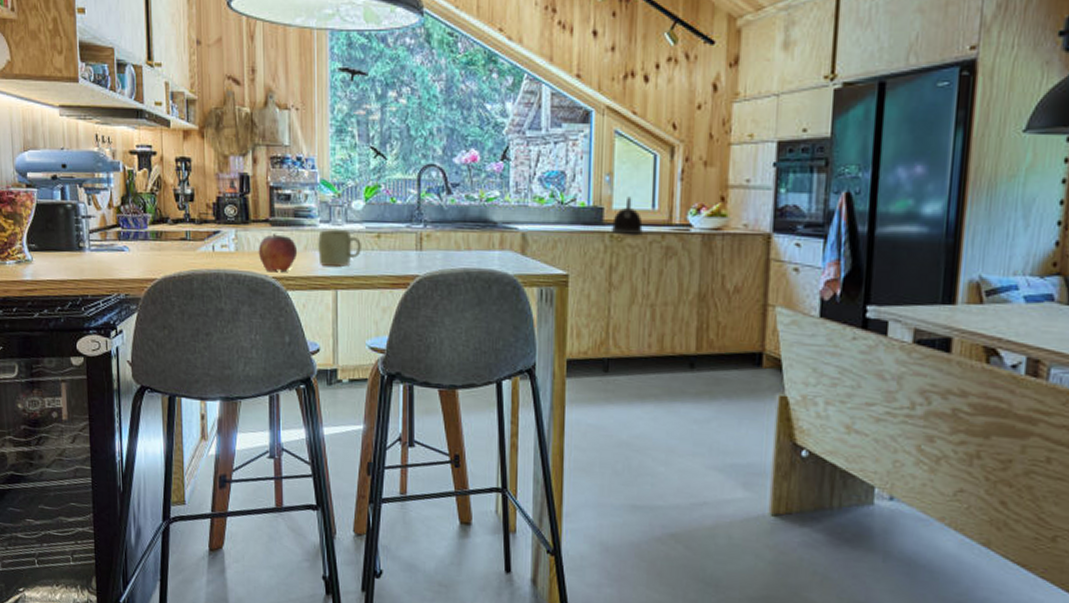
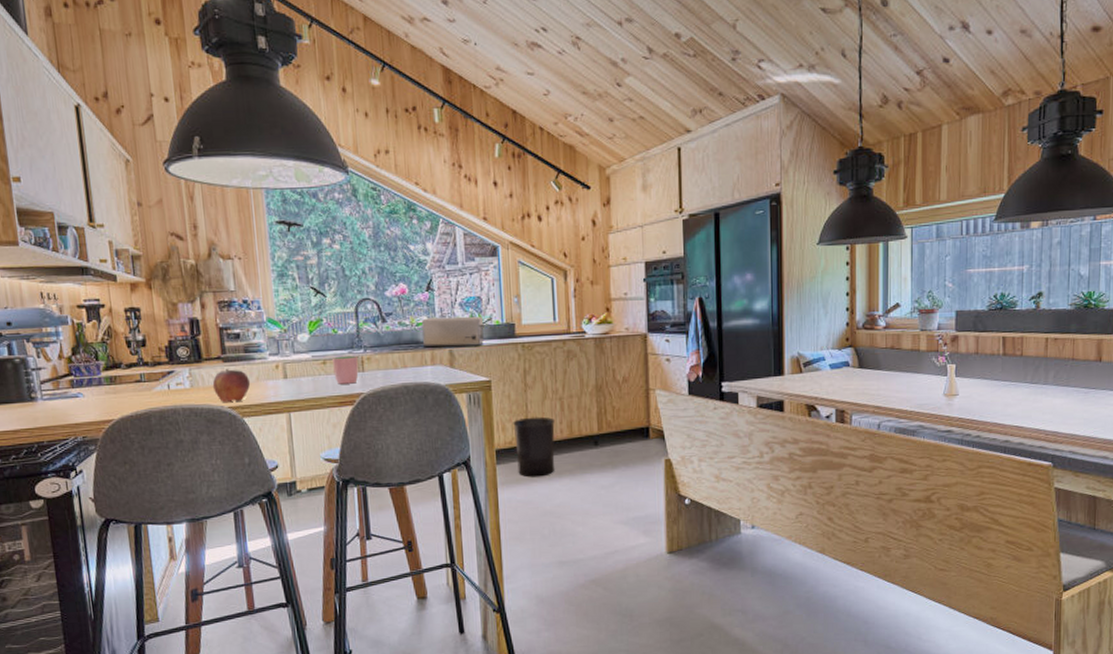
mug: present [318,230,361,267] -> none [269,361,310,393]
cup: none [388,230,416,264] -> present [333,355,359,384]
toaster: none [491,193,566,233] -> present [421,316,484,349]
waste bin: none [590,324,644,399] -> present [513,416,556,477]
kettle: present [612,196,643,236] -> none [523,313,548,345]

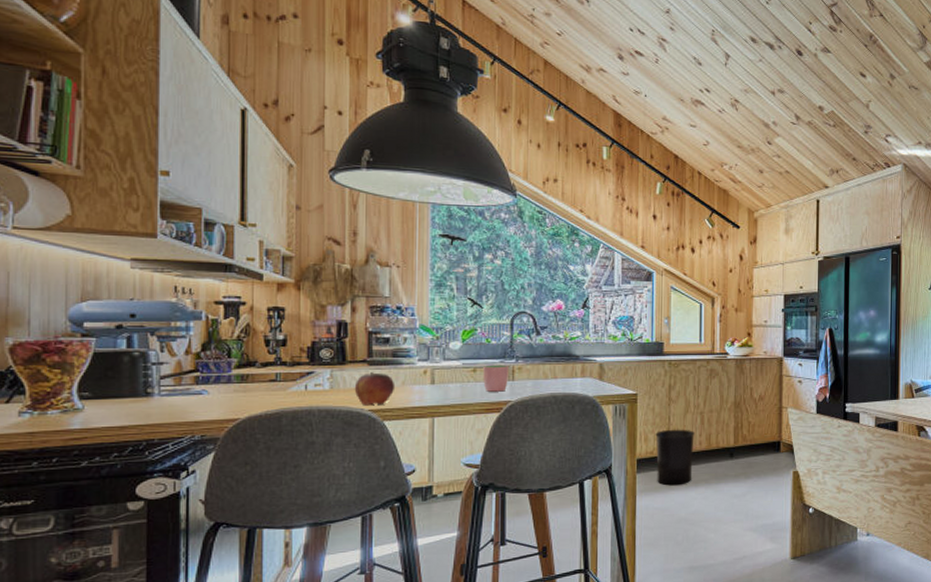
toaster: present [421,316,484,349] -> none [574,333,635,362]

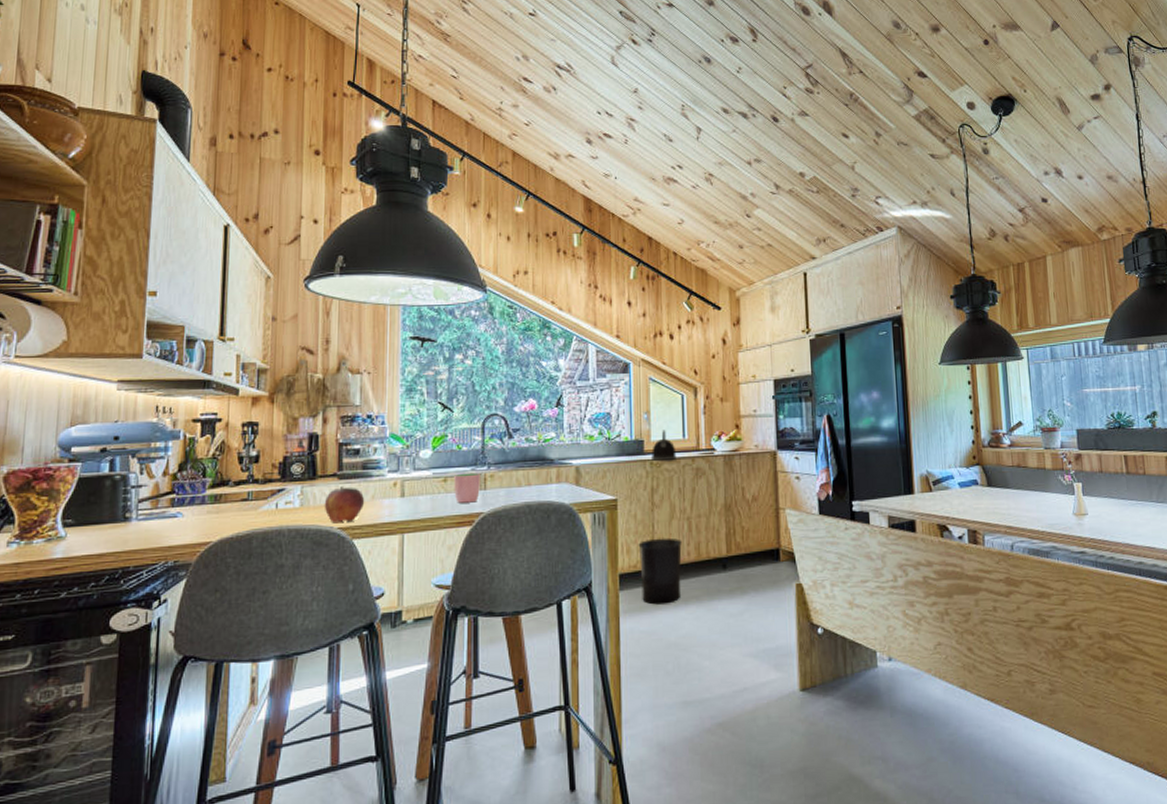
kettle: none [670,334,693,362] -> present [652,430,677,462]

